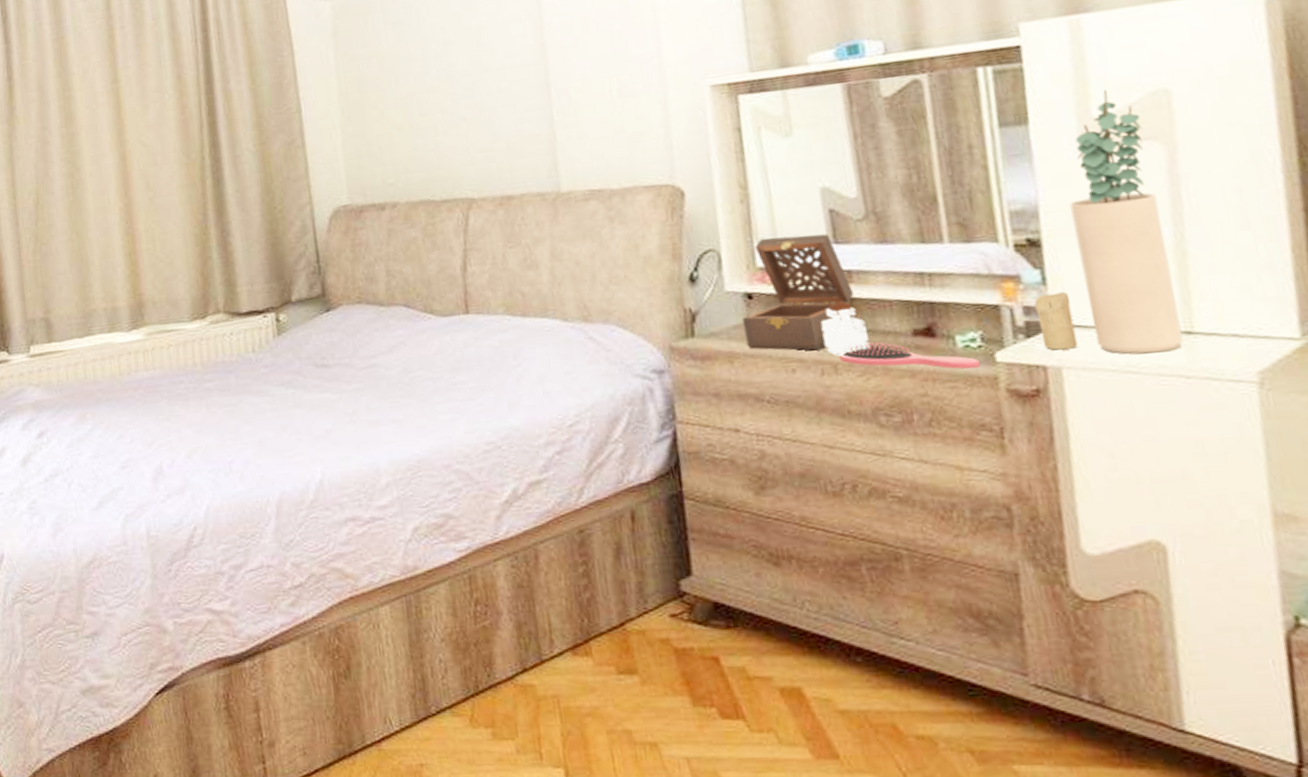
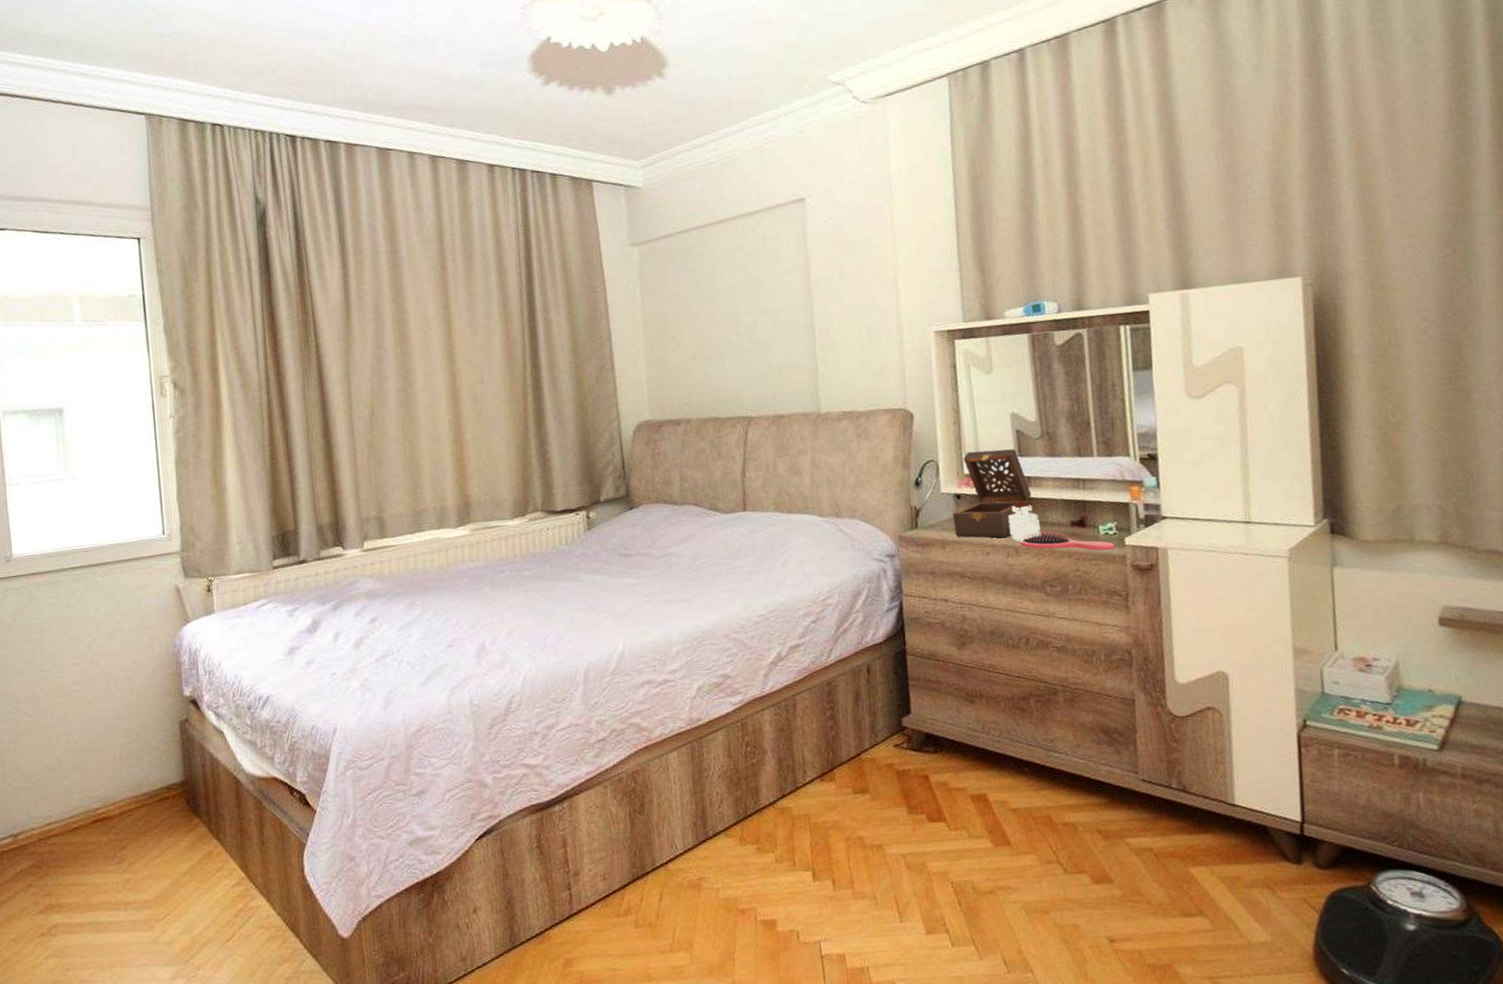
candle: present [1034,292,1078,351] -> none [1151,493,1178,536]
vase: present [1069,89,1184,354] -> none [1176,346,1245,538]

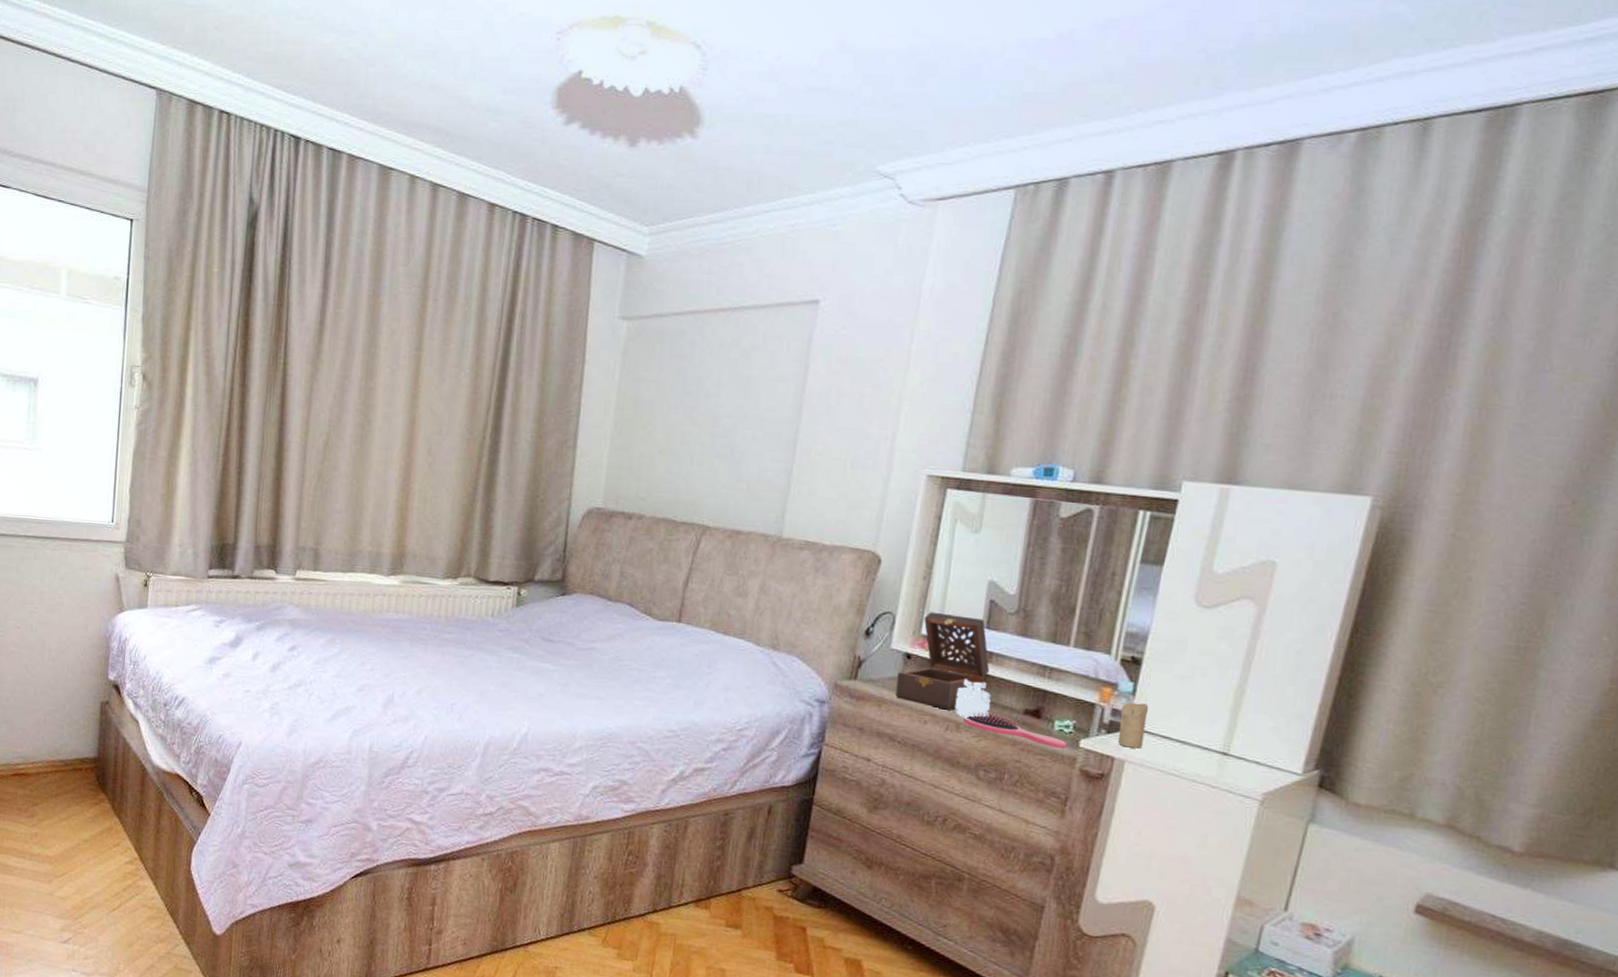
candle: none [1151,493,1178,536] -> present [1118,702,1149,749]

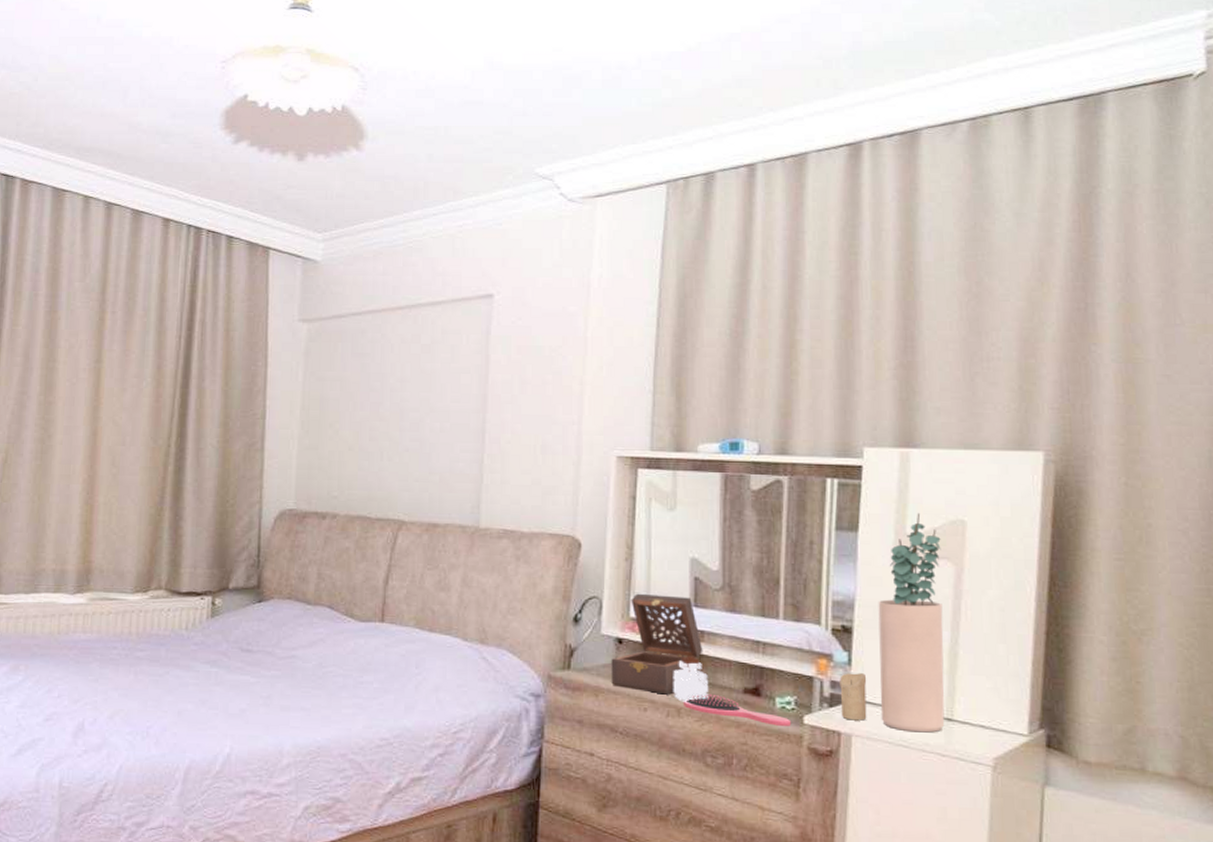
vase: none [1156,551,1248,765] -> present [878,513,945,733]

